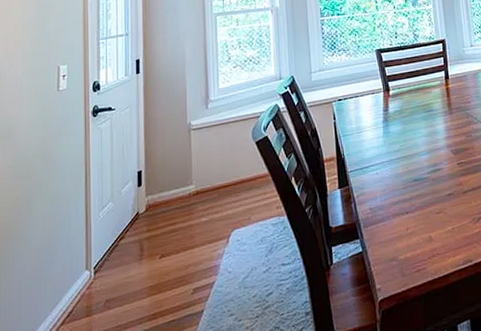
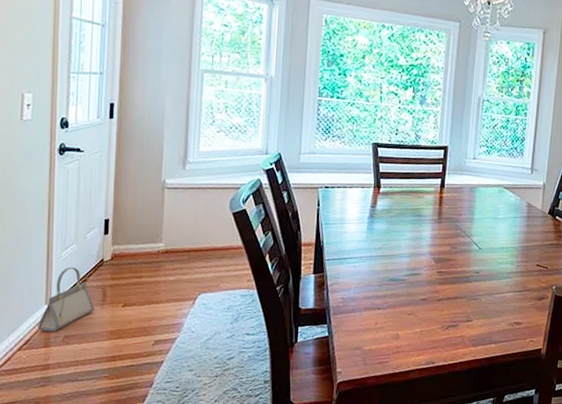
handbag: none [80,225,133,300] -> present [38,266,94,332]

